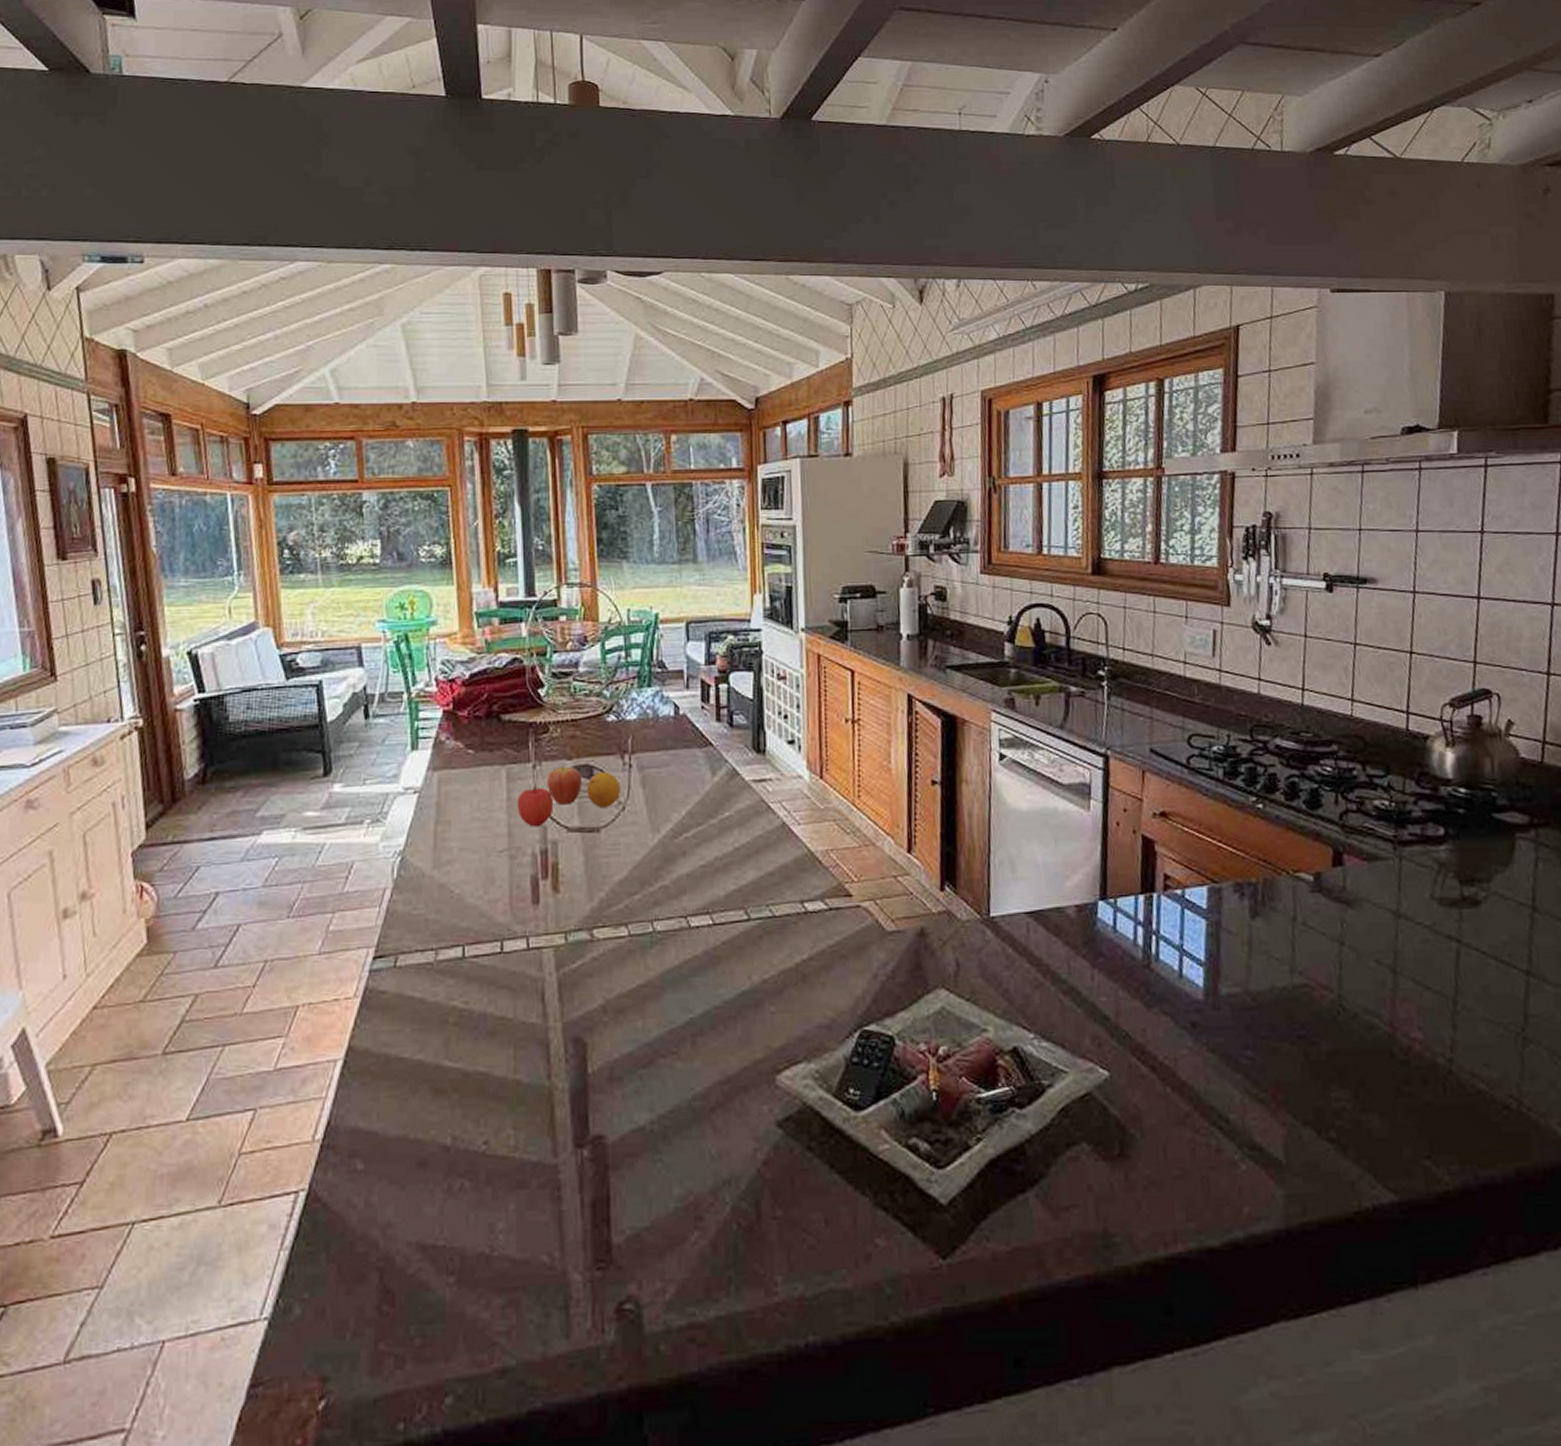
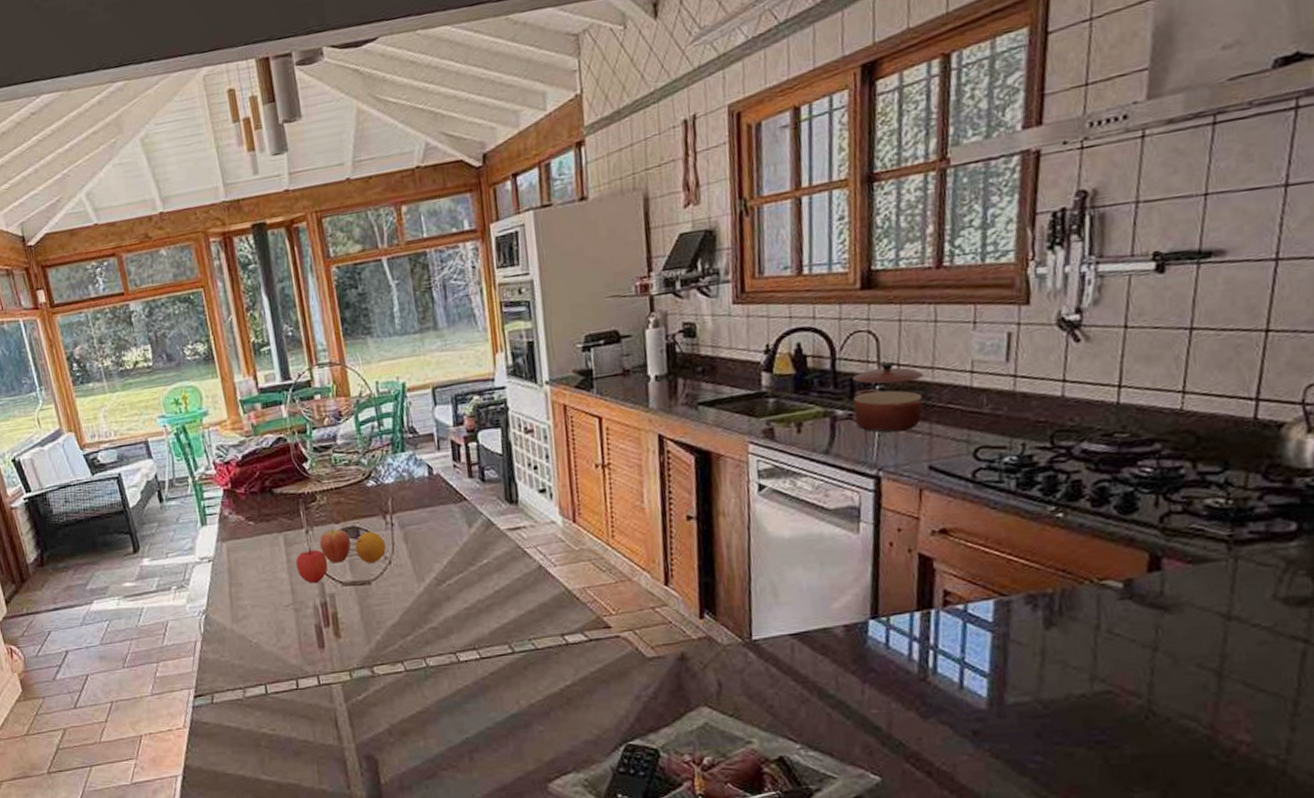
saucepan: none [1084,644,1146,713] -> present [852,361,924,433]

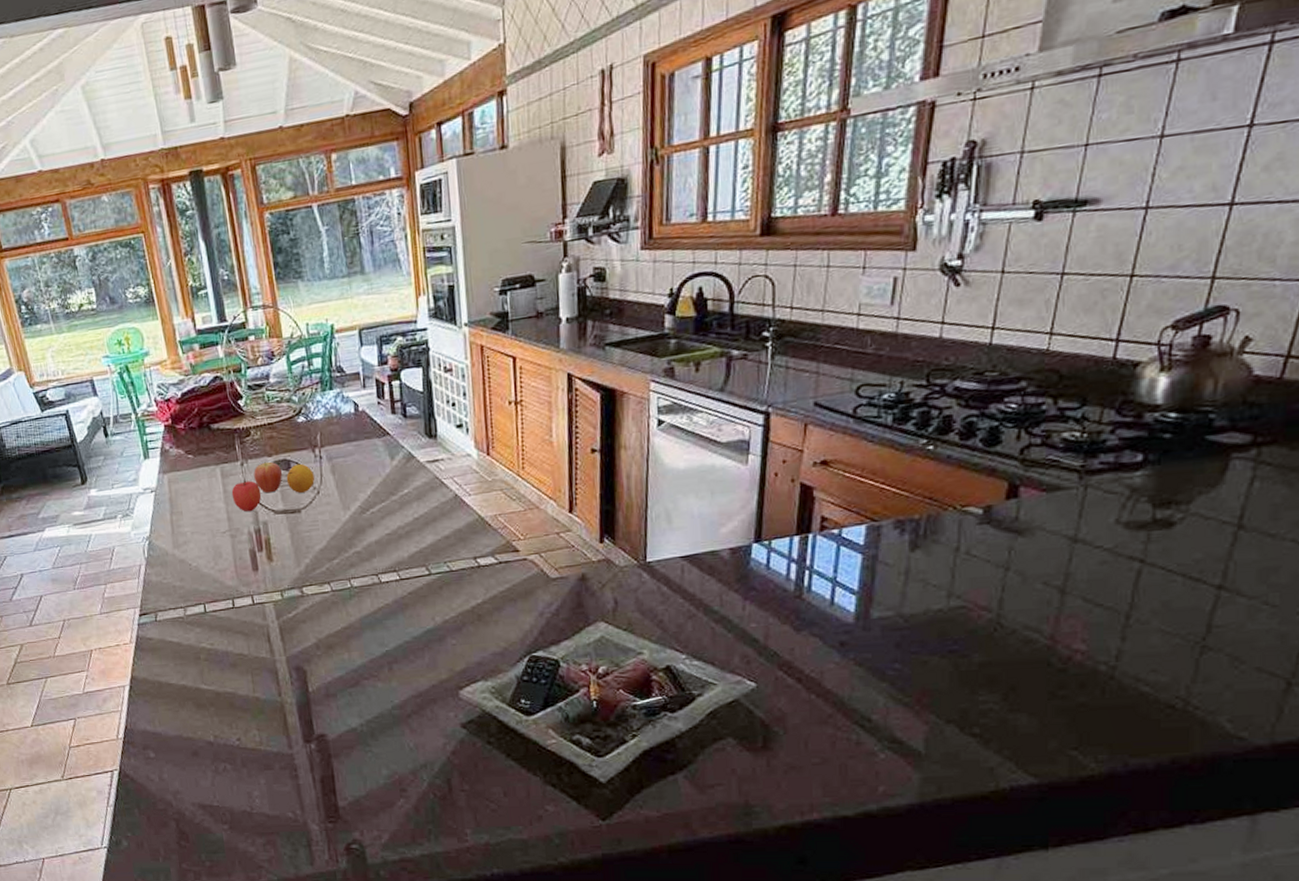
saucepan: present [852,361,924,433] -> none [748,304,815,372]

